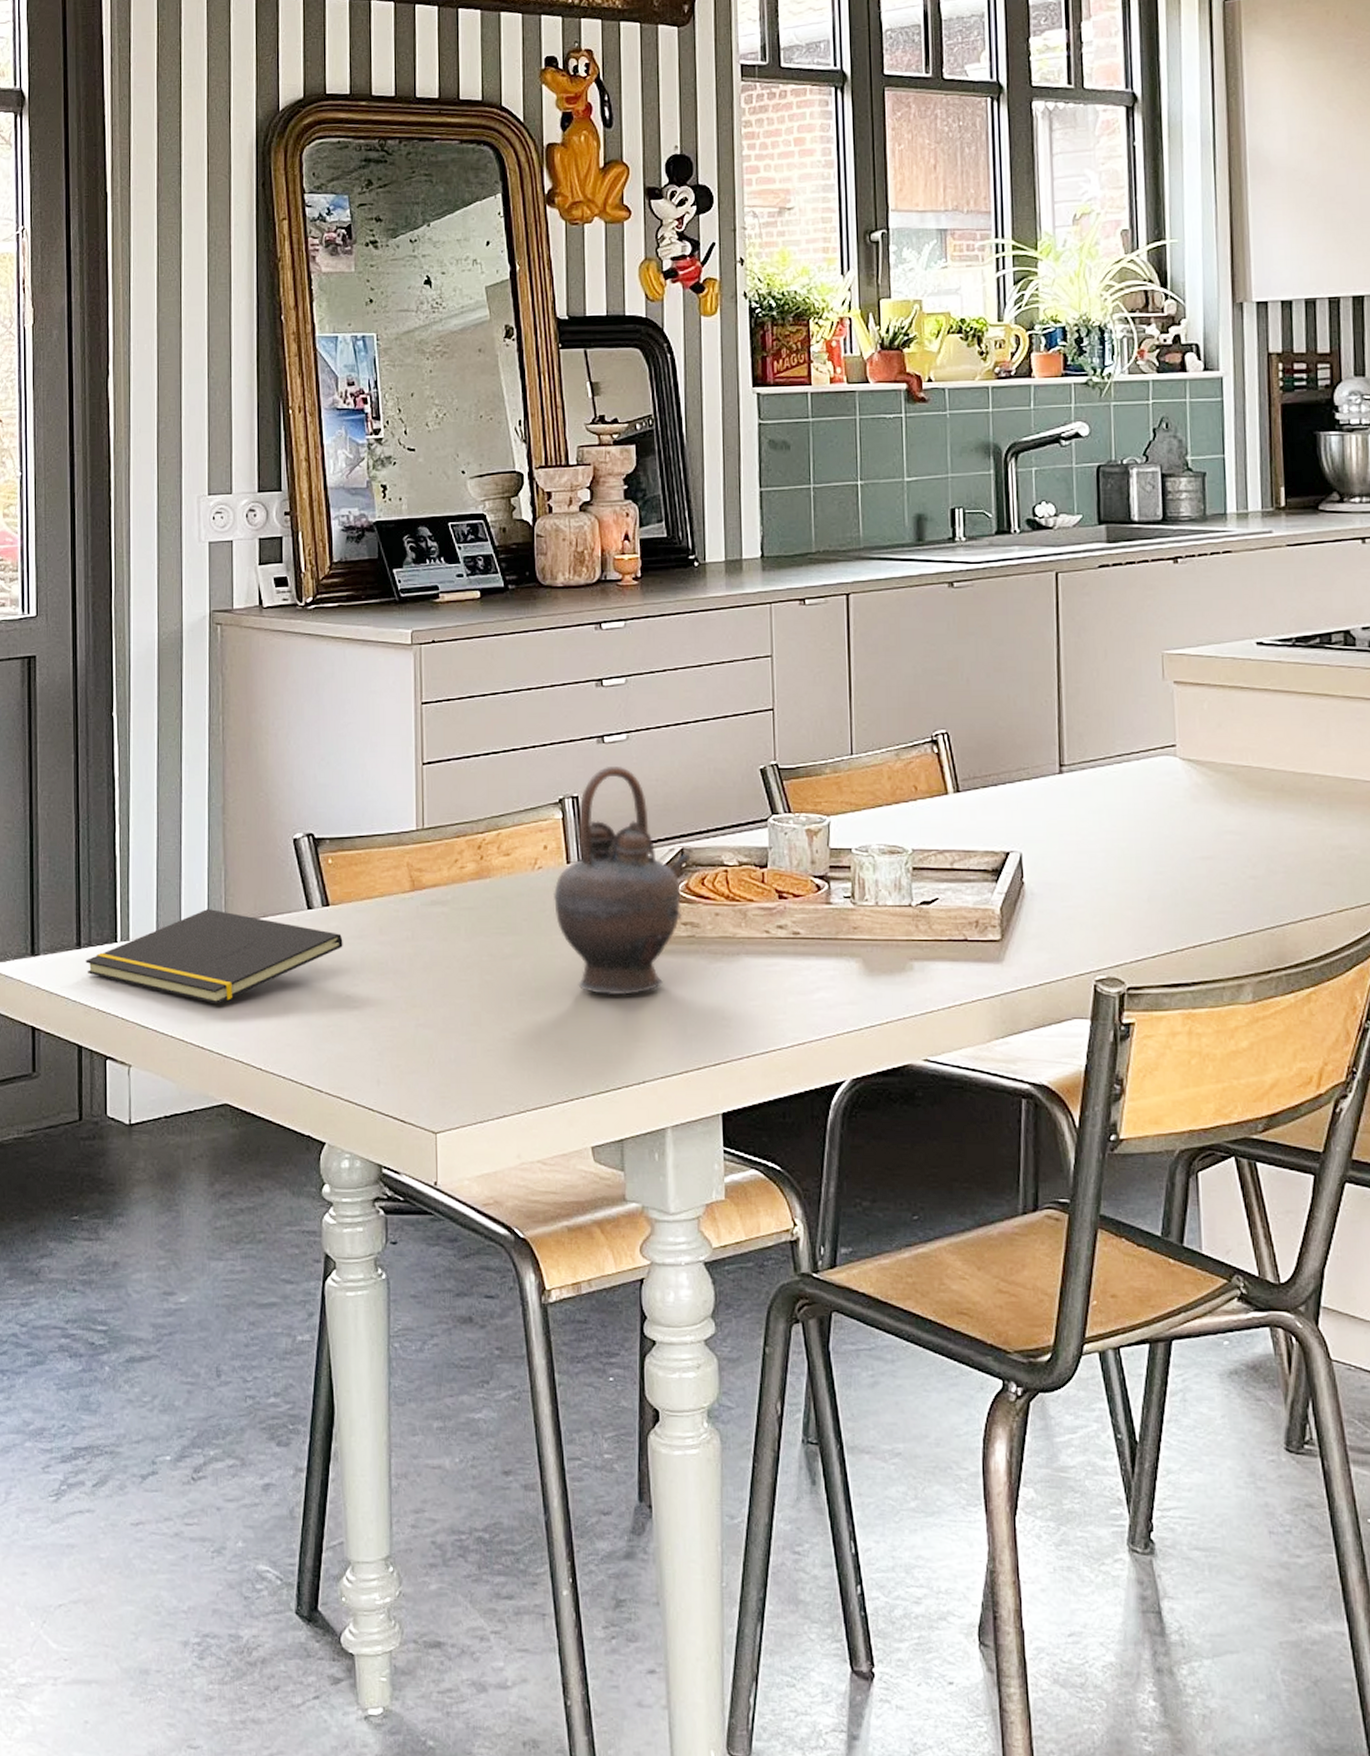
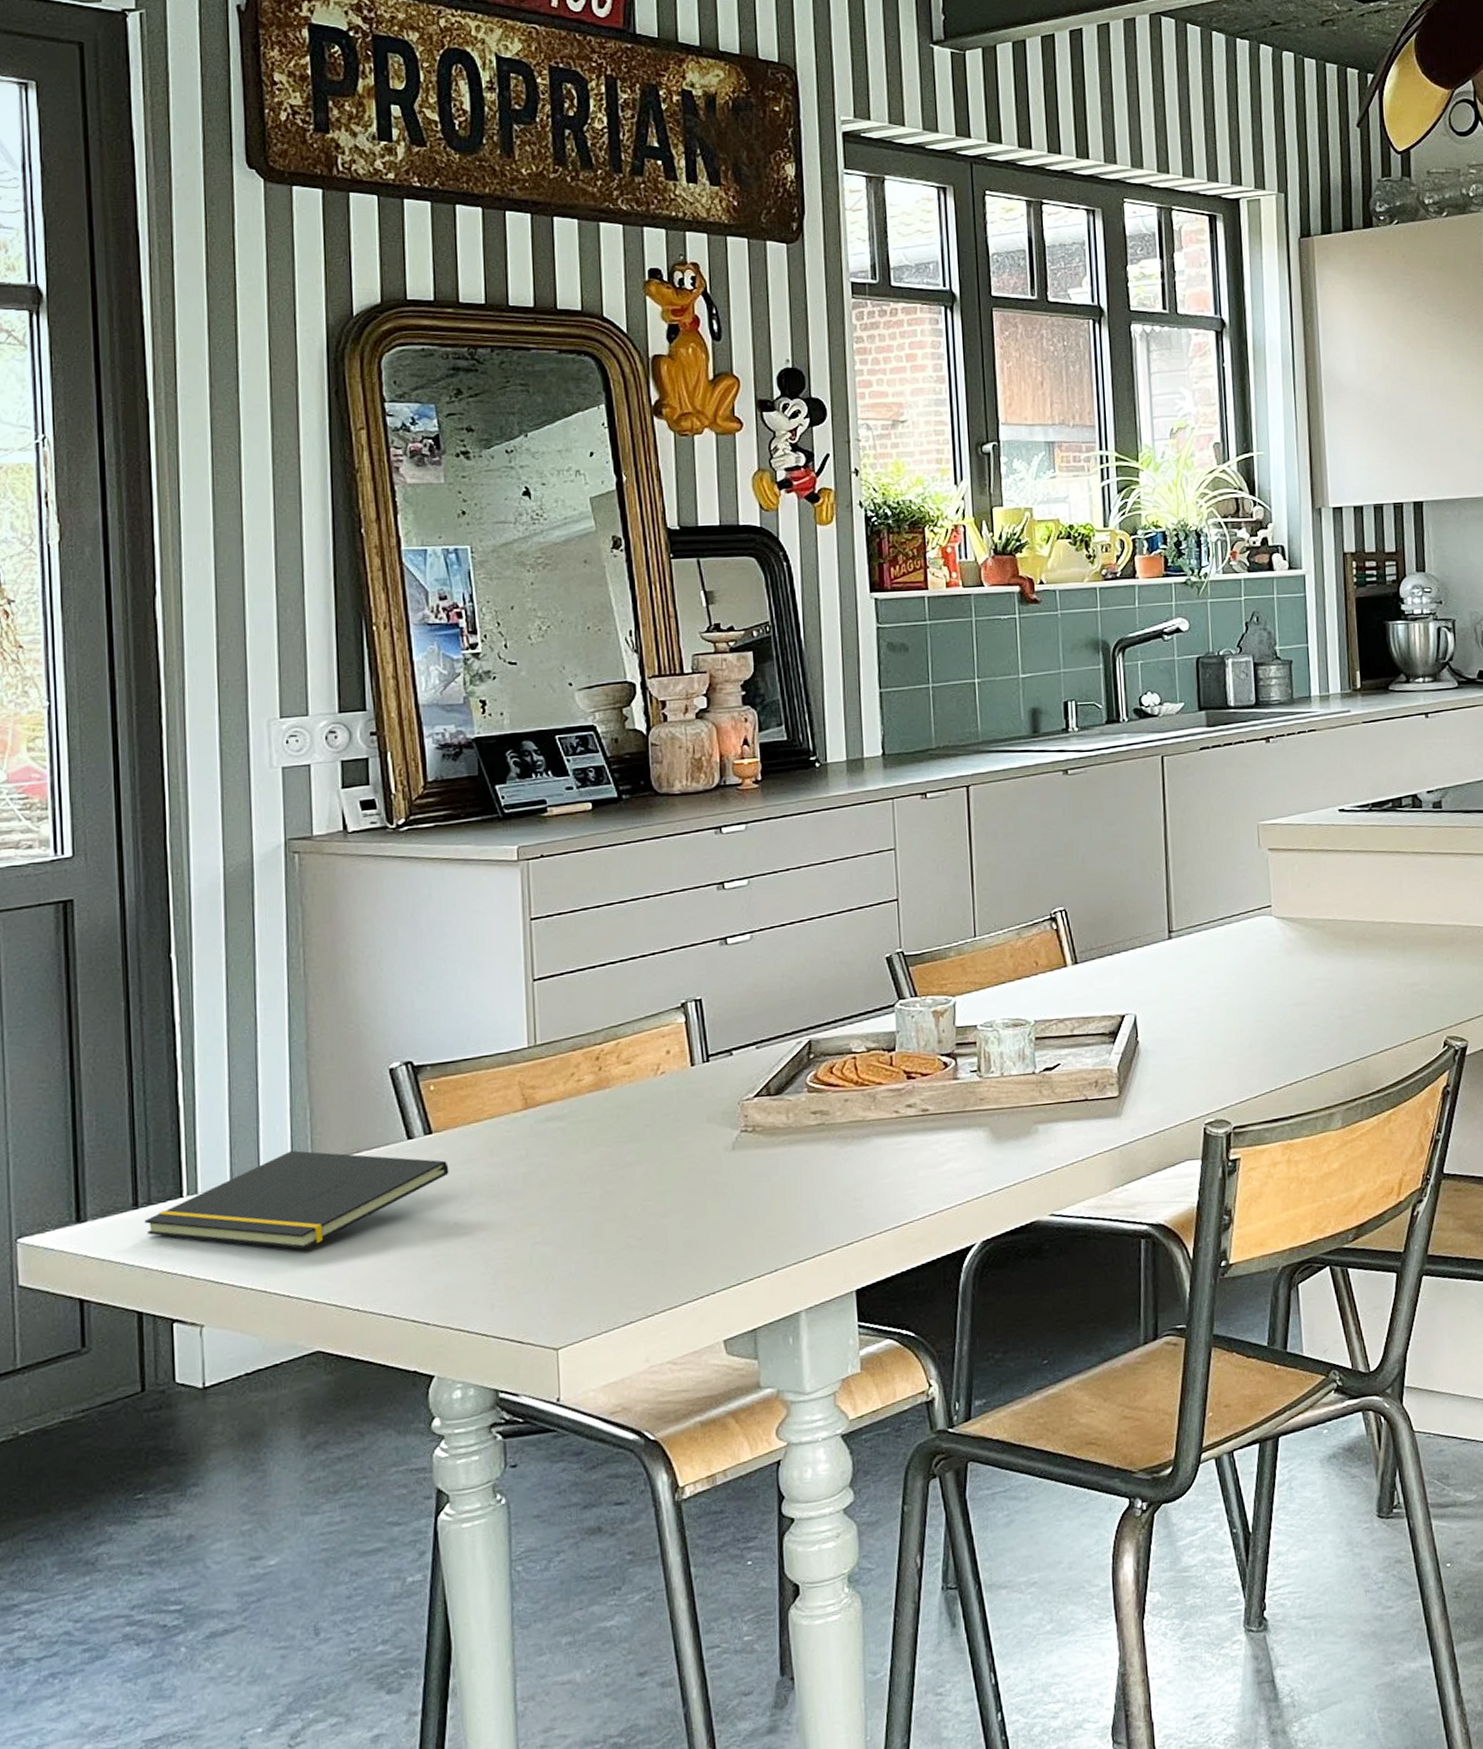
teapot: present [554,765,691,996] -> none [678,966,819,1191]

